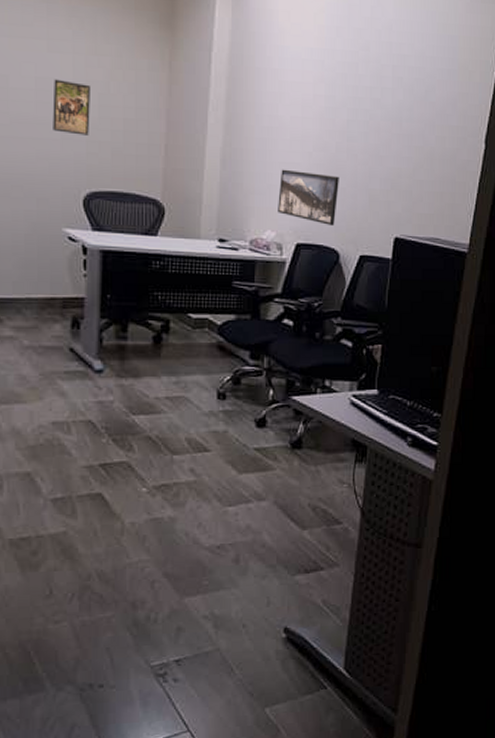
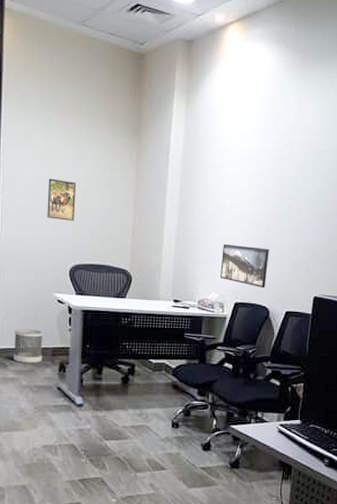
wastebasket: none [11,274,50,317] -> present [13,329,43,363]

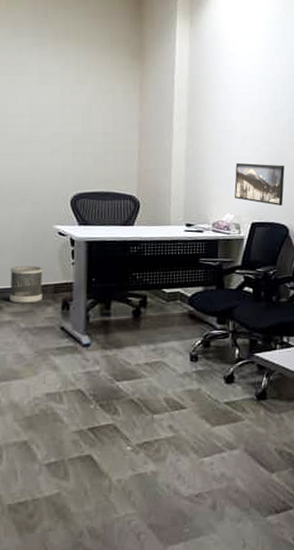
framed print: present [47,178,77,221] -> none [44,105,76,148]

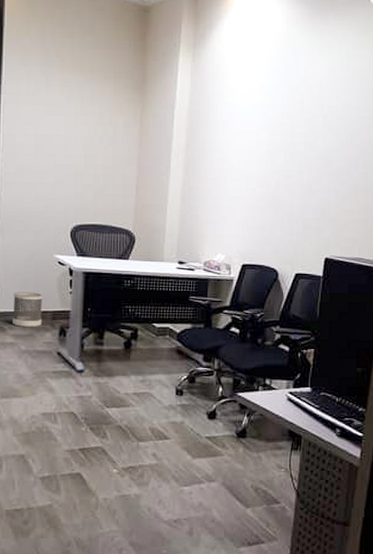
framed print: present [234,162,285,206] -> none [227,203,278,250]

